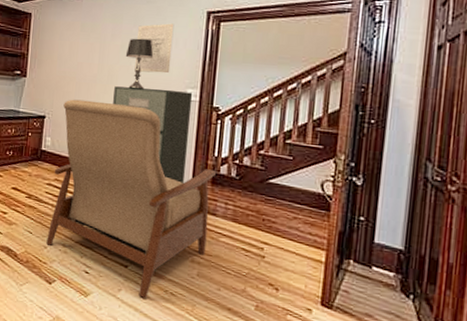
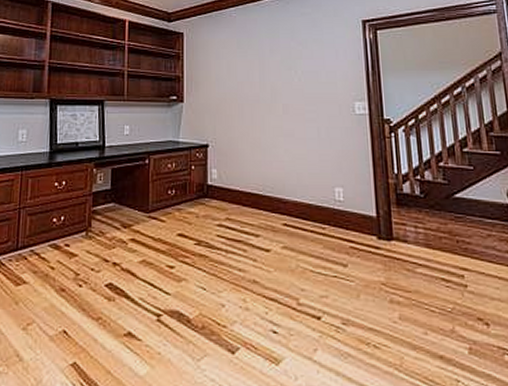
chair: present [46,99,216,298] -> none [224,123,404,357]
filing cabinet: present [113,86,193,183] -> none [279,104,367,208]
table lamp: present [125,38,154,90] -> none [286,52,316,106]
wall art: present [135,23,174,74] -> none [296,34,335,87]

